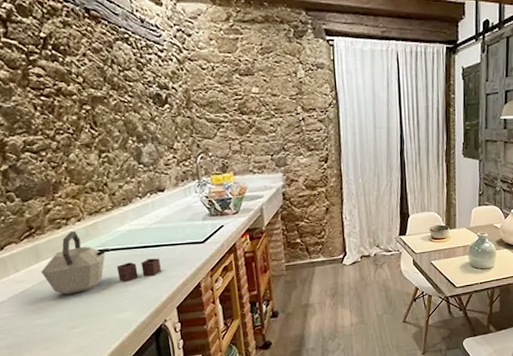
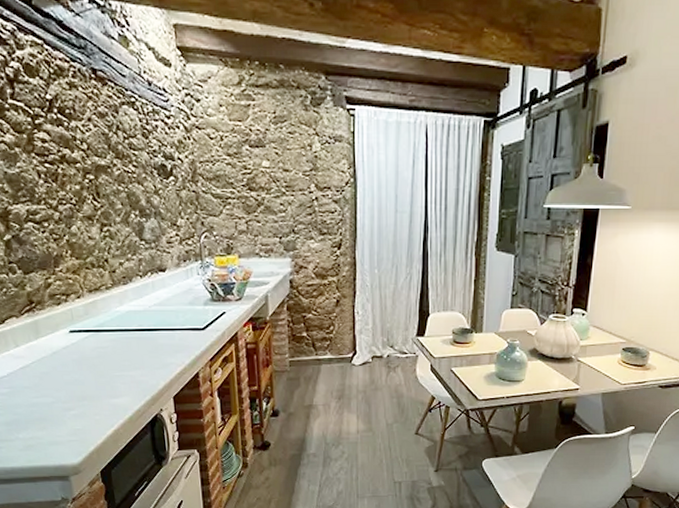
kettle: present [41,231,161,295] -> none [40,309,159,374]

